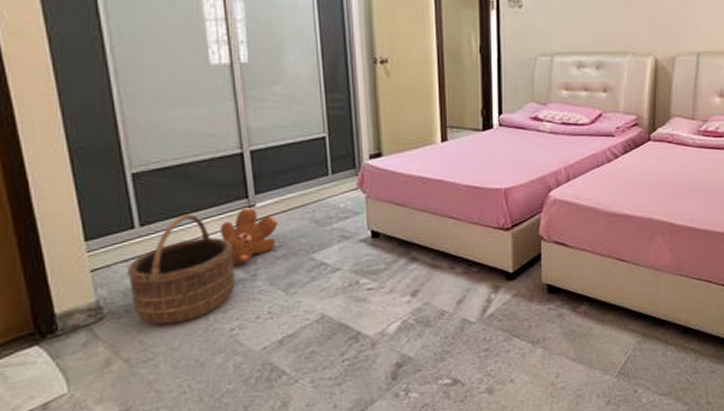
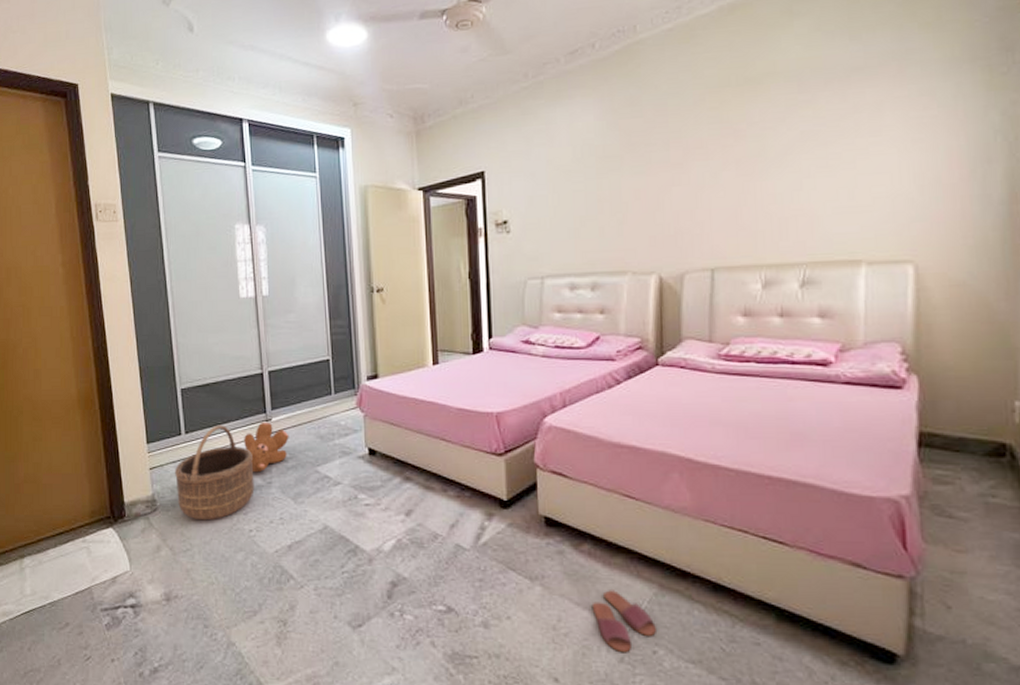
slippers: none [586,343,637,396] -> present [591,590,656,653]

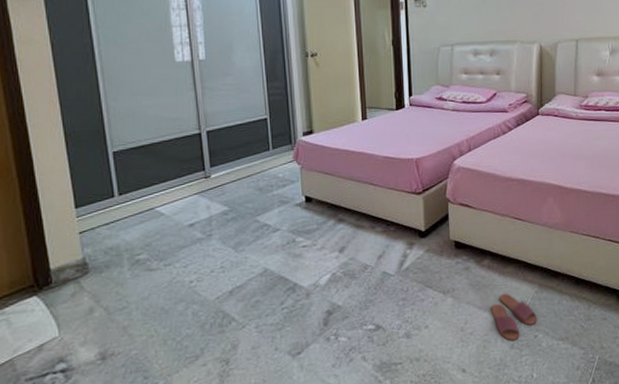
basket: present [174,425,255,521] -> none [107,184,194,278]
teddy bear: present [243,422,289,473] -> none [181,178,229,227]

